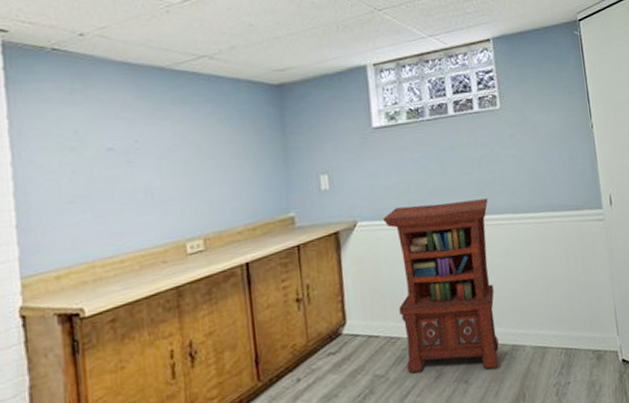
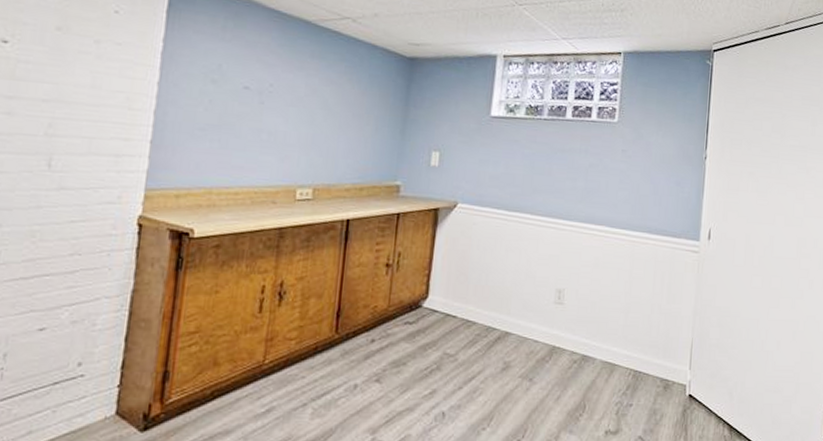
lectern: present [383,198,499,374] -> none [477,197,588,373]

